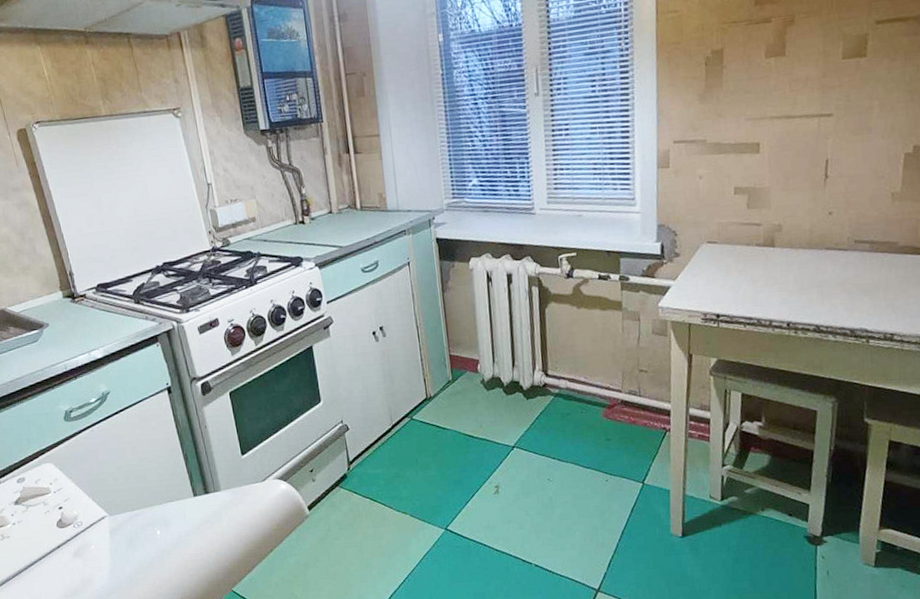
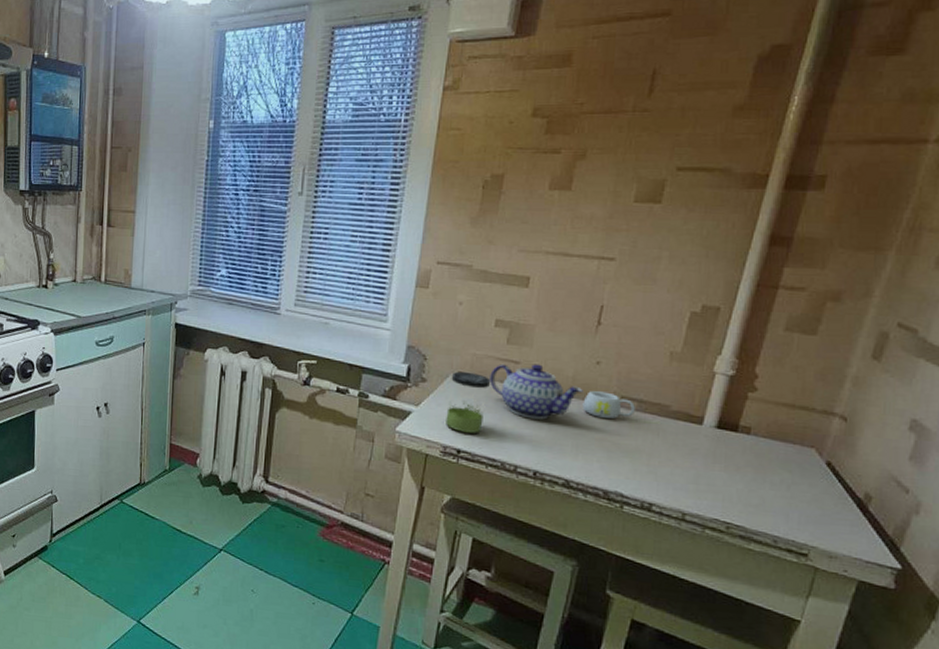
jar: none [701,240,738,298] -> present [446,371,491,433]
teapot: none [736,223,821,275] -> present [490,364,583,420]
mug: none [821,239,868,264] -> present [582,391,635,419]

